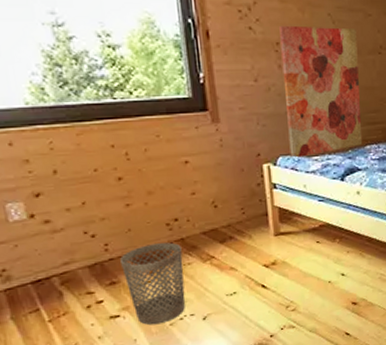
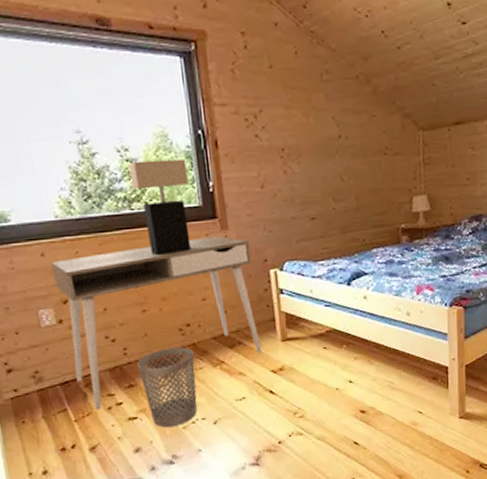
desk: none [20,128,254,309] -> present [50,235,262,410]
table lamp: none [111,47,180,148] -> present [128,158,191,256]
wall art: present [279,25,363,158] -> none [284,130,369,263]

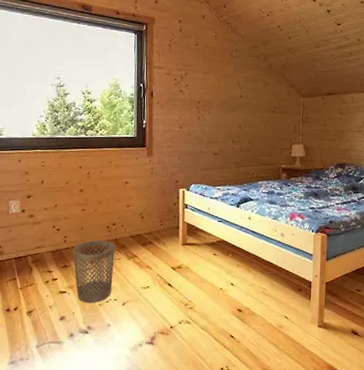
desk: present [50,235,262,410] -> none [24,159,167,282]
table lamp: present [128,158,191,256] -> none [89,101,129,170]

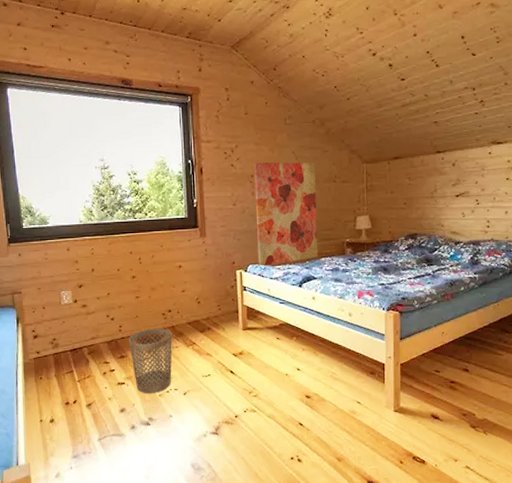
wall art: none [200,89,257,186] -> present [254,162,319,266]

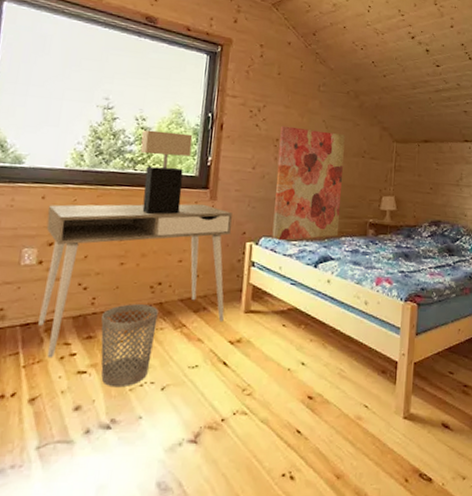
desk: none [73,241,226,374] -> present [38,204,232,358]
table lamp: none [136,181,178,255] -> present [140,130,193,215]

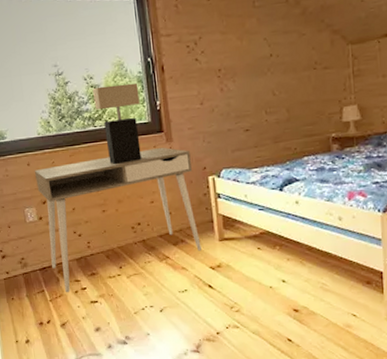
wastebasket: present [101,304,159,388] -> none [98,243,147,312]
wall art: present [272,125,345,241] -> none [221,49,300,171]

